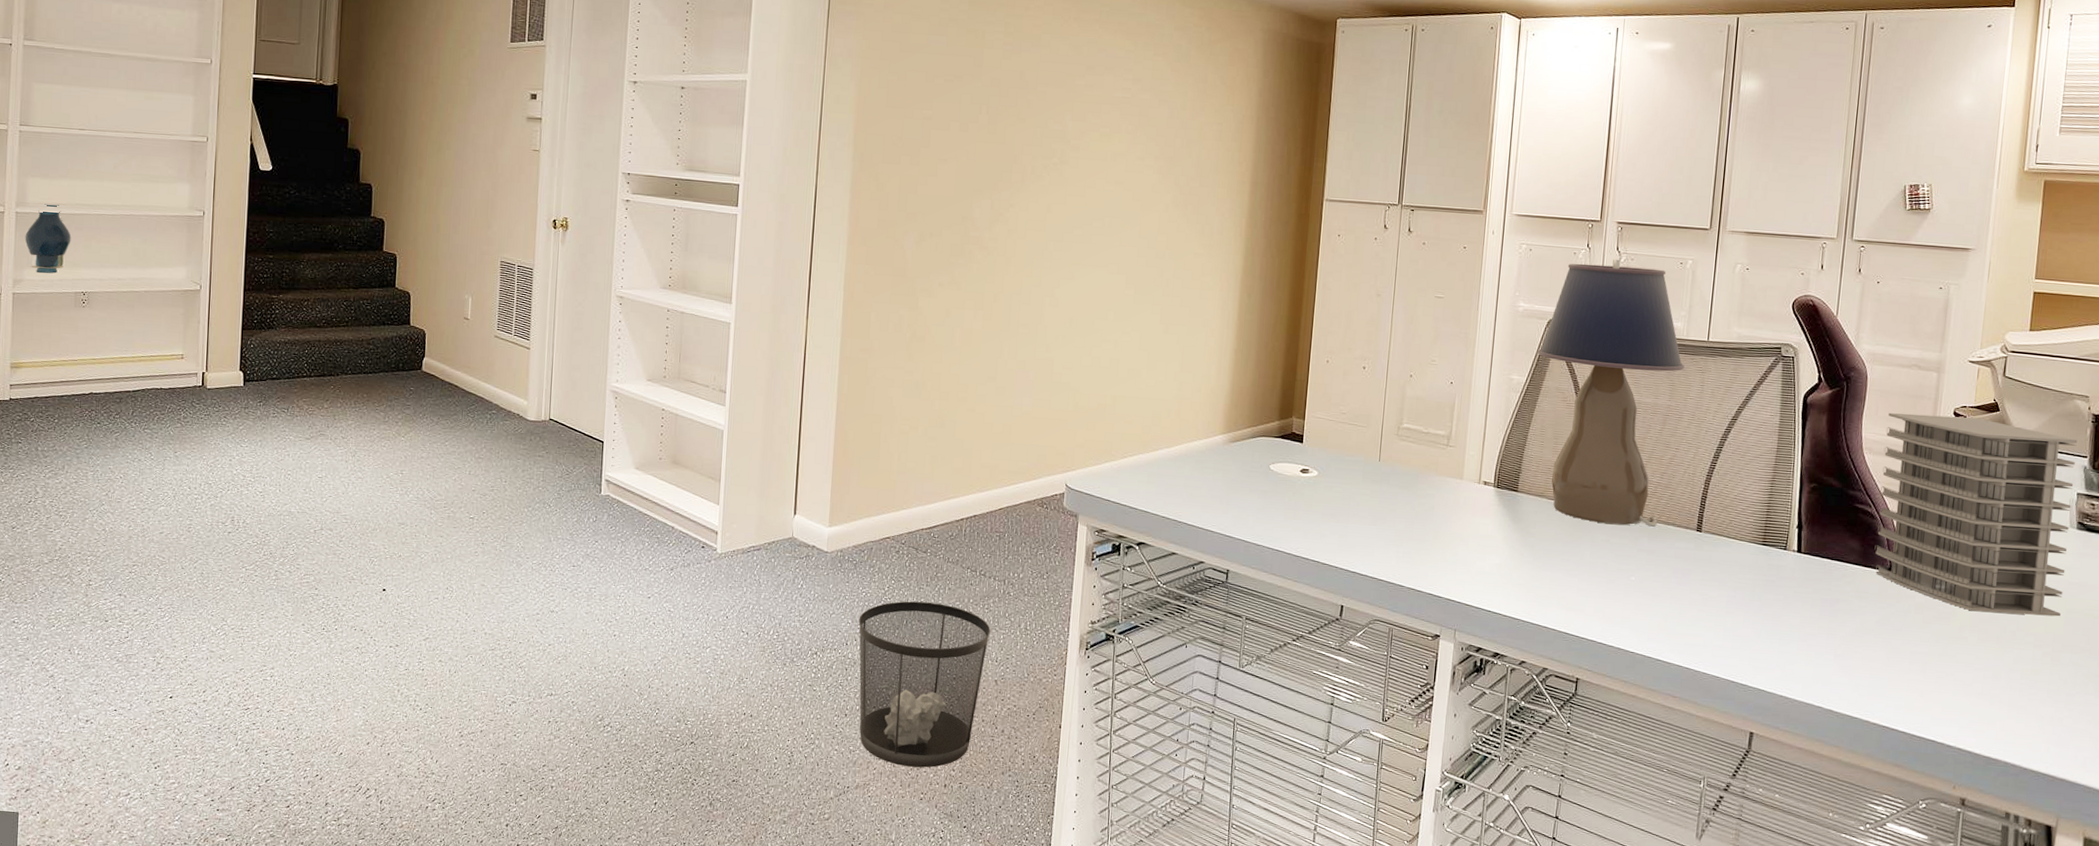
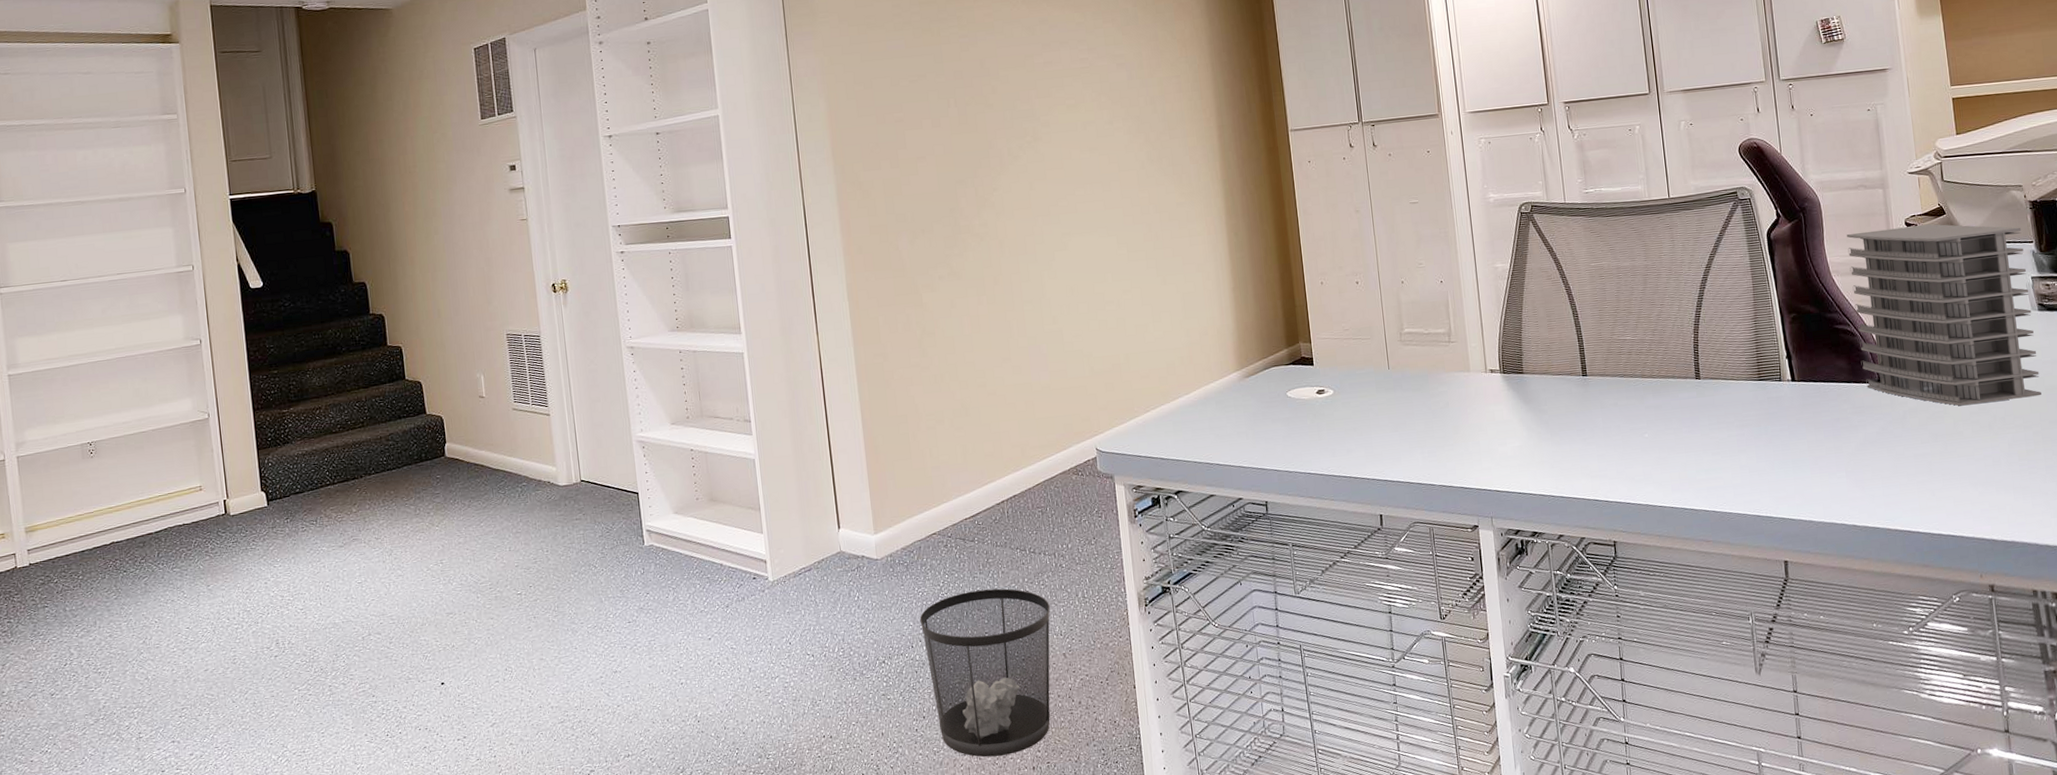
vase: present [25,204,72,274] -> none [21,360,70,433]
table lamp: present [1537,259,1685,527] -> none [1514,136,1658,389]

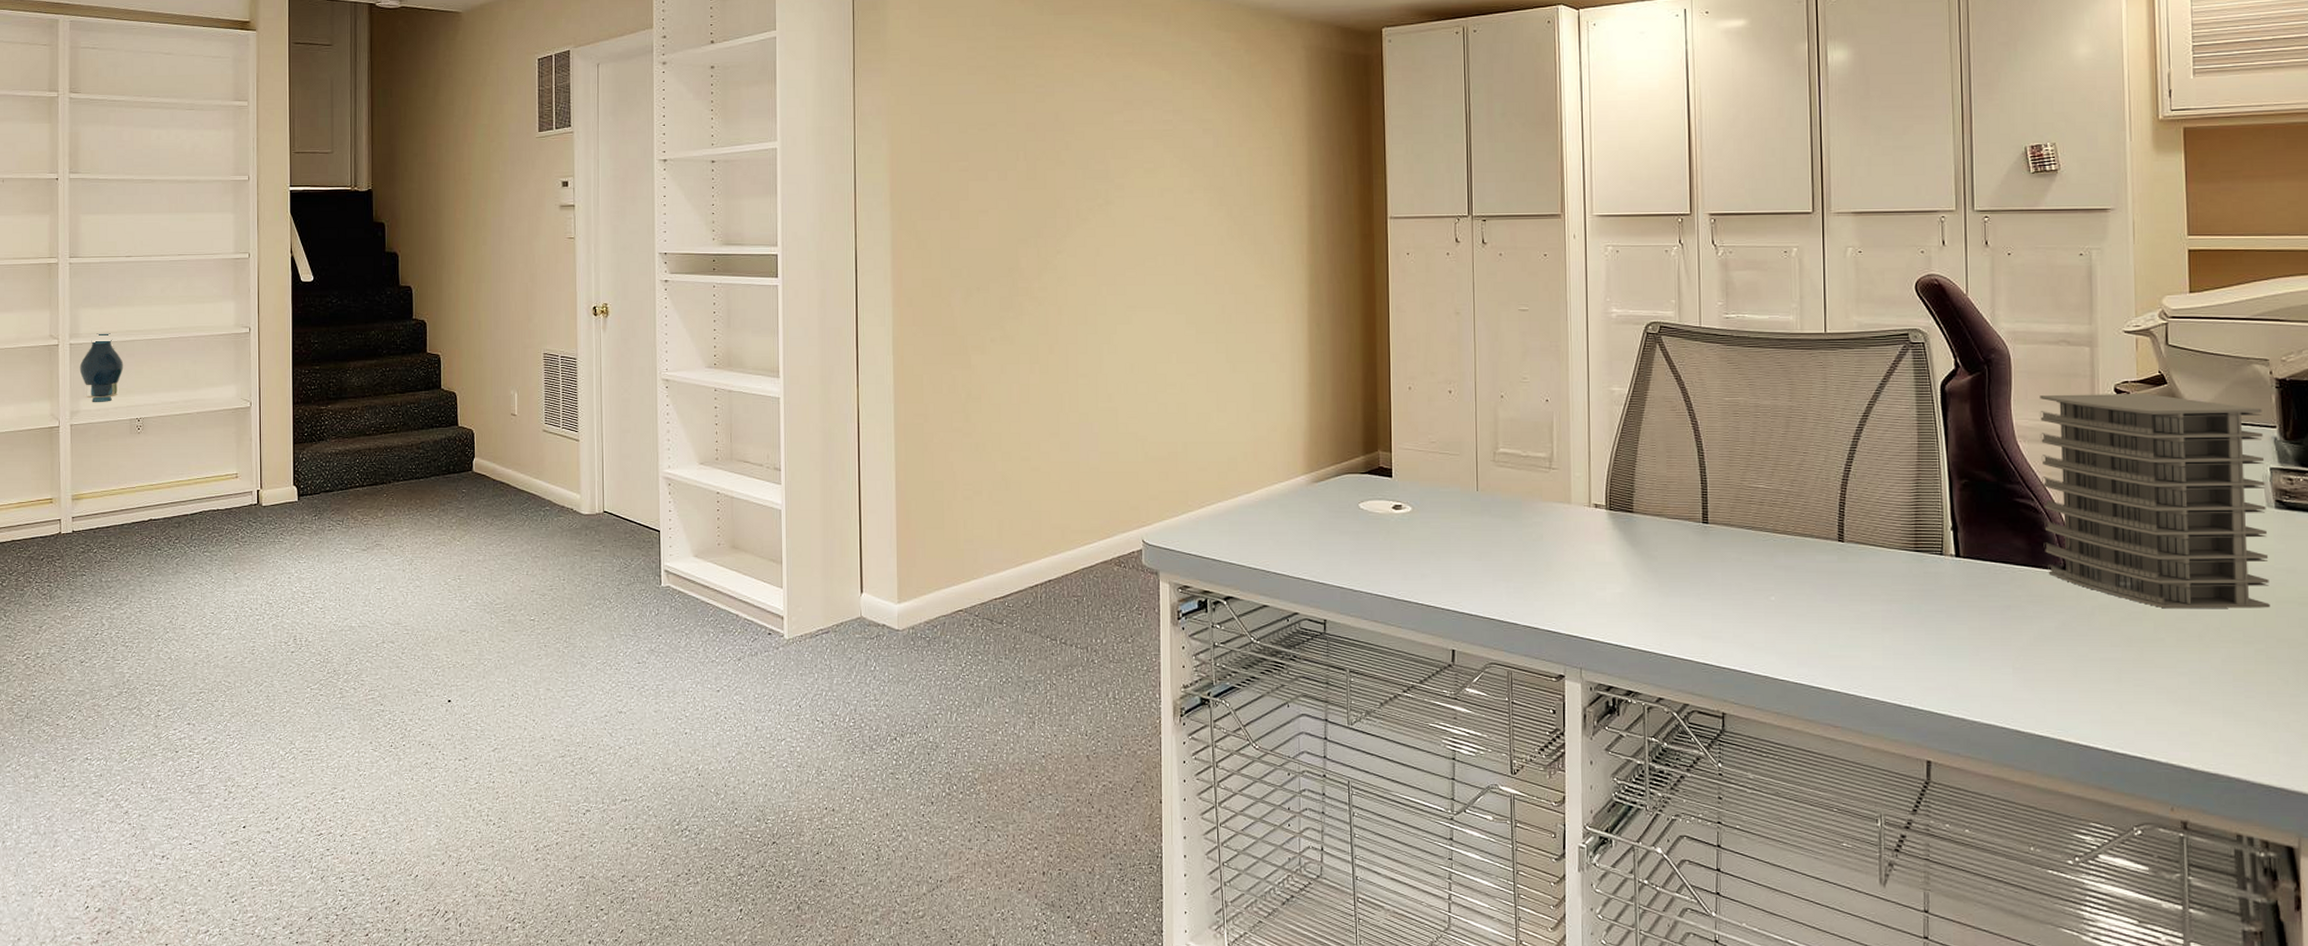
vase: none [21,360,70,433] -> present [79,333,124,403]
waste bin: present [919,588,1050,757] -> none [937,676,1077,855]

